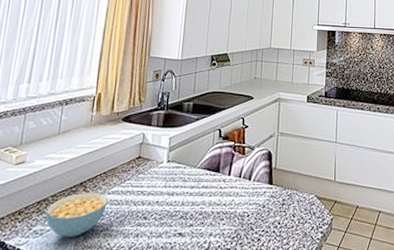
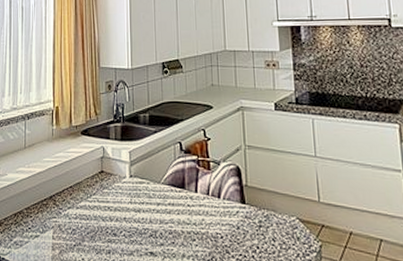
cereal bowl: present [45,192,108,237] -> none [23,205,77,250]

